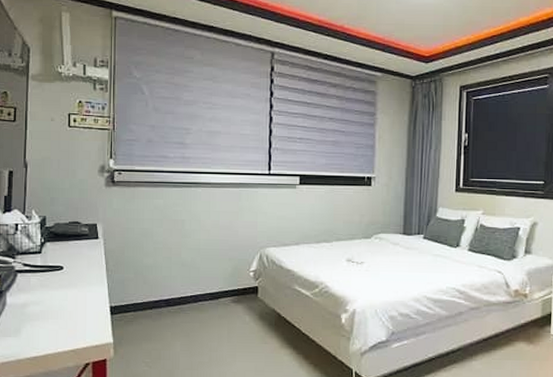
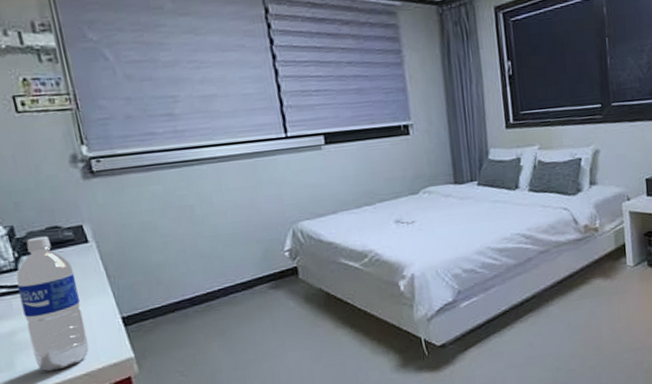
water bottle: none [37,228,82,343] -> present [16,236,89,372]

